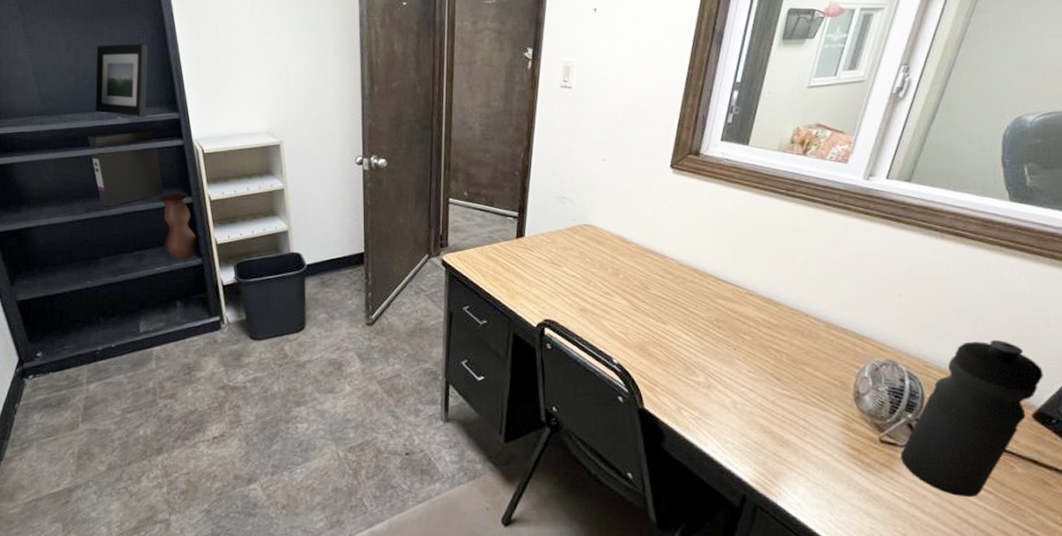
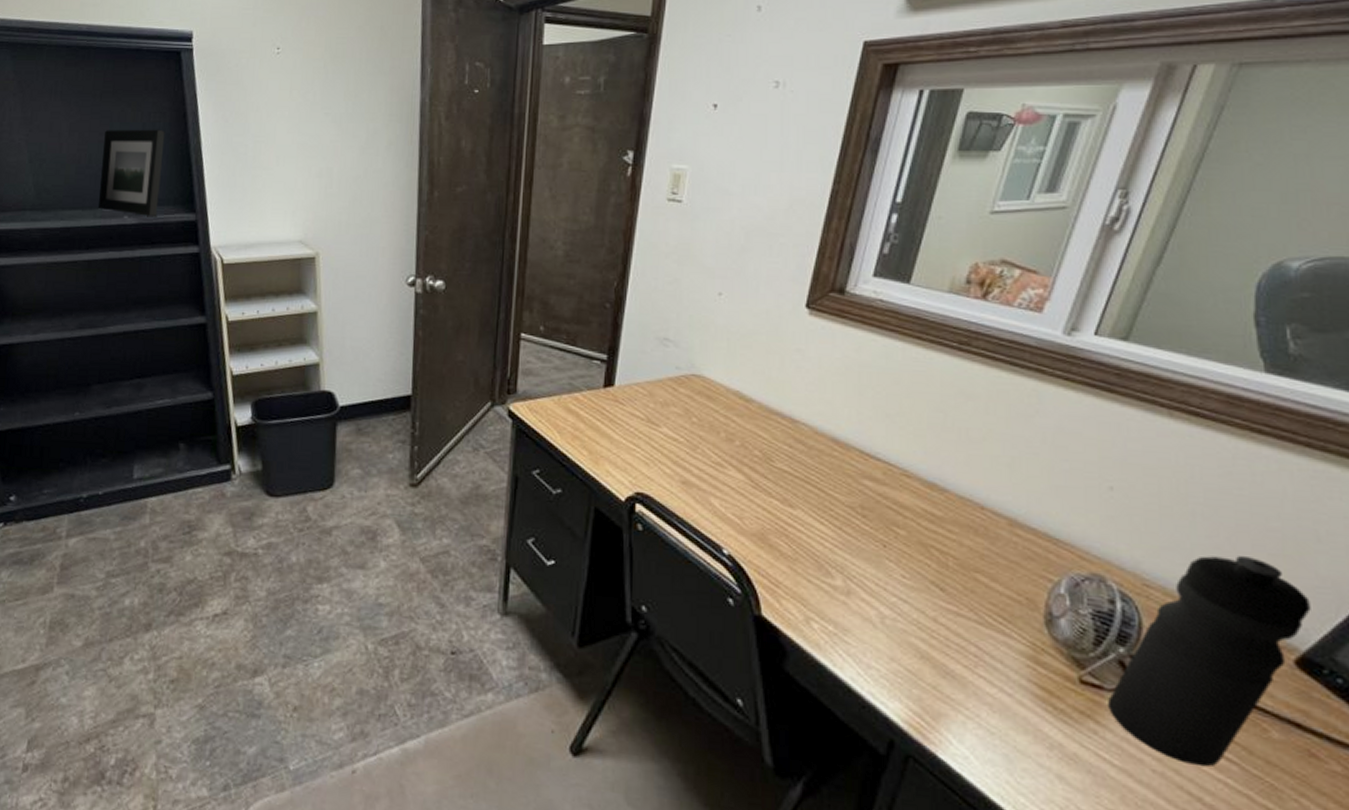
binder: present [88,130,164,207] -> none [86,232,173,324]
vase: present [158,193,198,259] -> none [165,310,210,391]

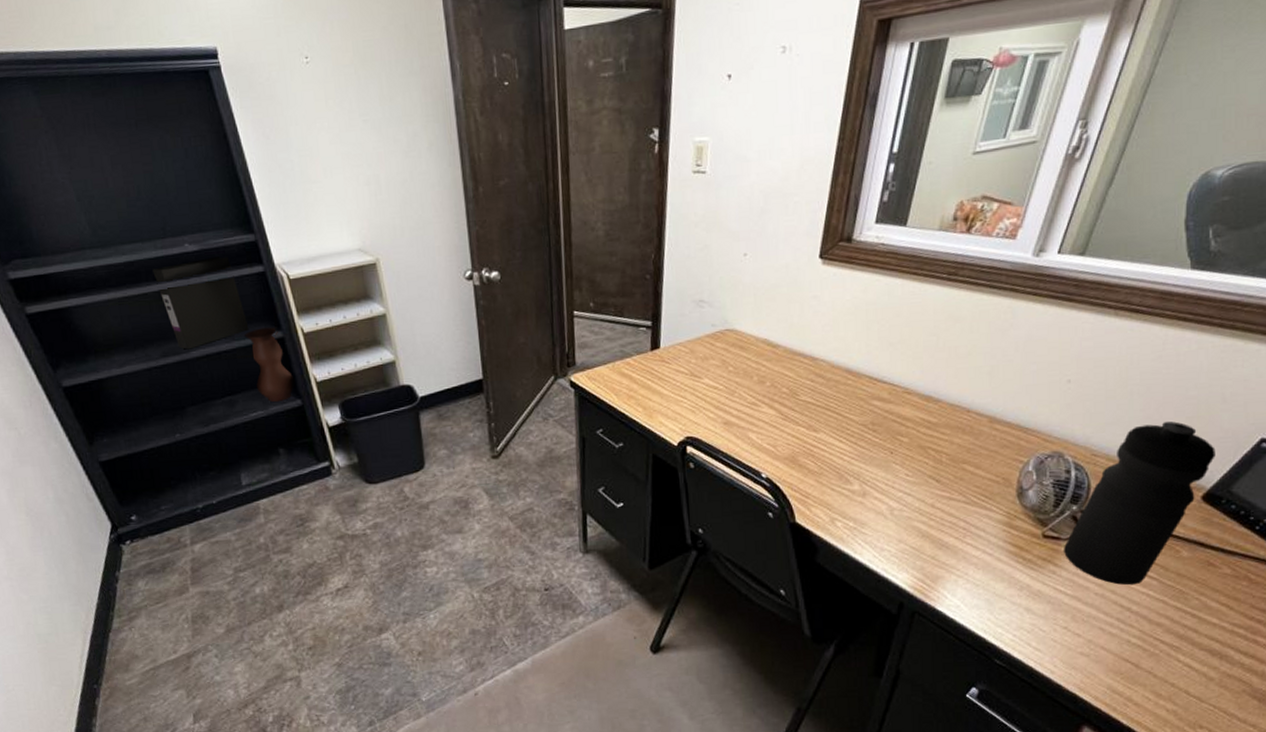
binder: none [86,232,173,324] -> present [152,256,249,350]
picture frame: present [97,129,165,217] -> none [148,153,217,242]
vase: none [165,310,210,391] -> present [244,327,295,402]

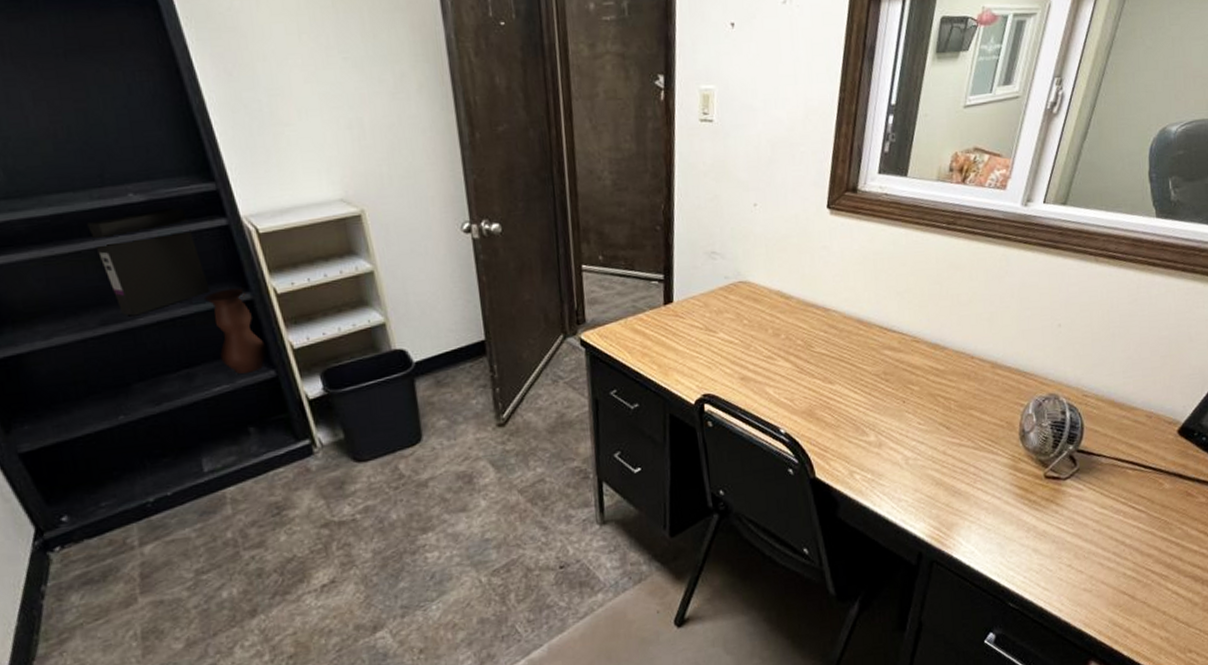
water bottle: present [1063,421,1215,586] -> none [1063,360,1187,520]

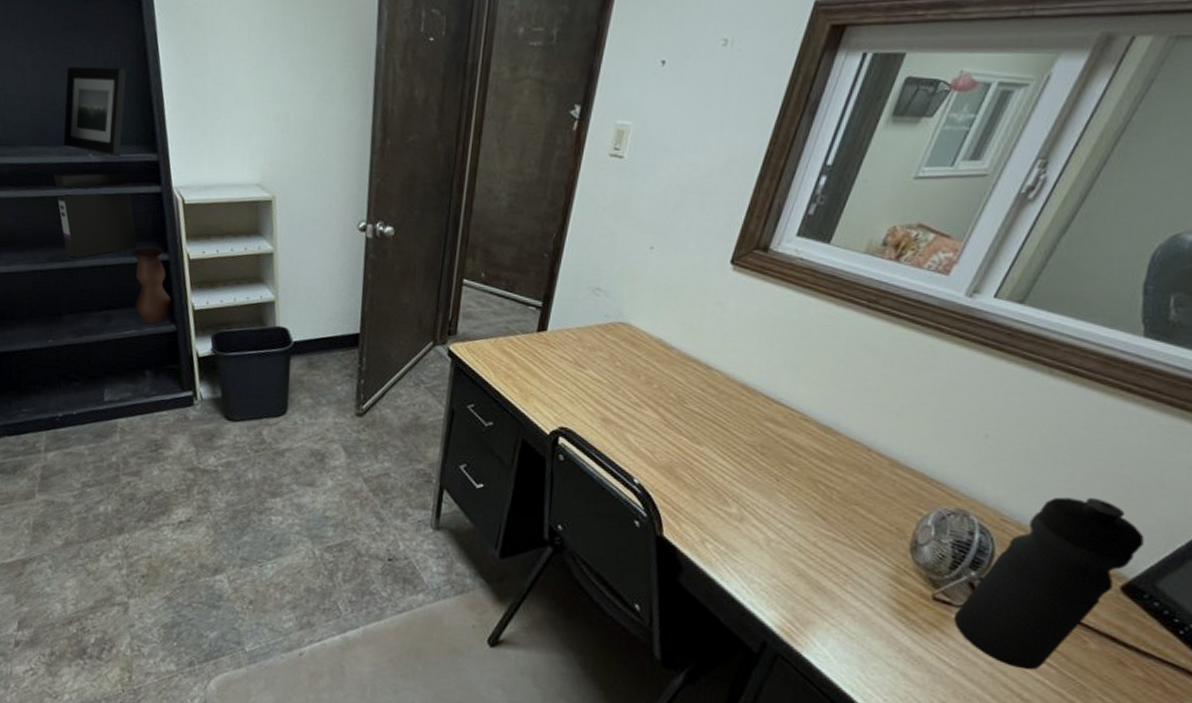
picture frame: none [81,90,169,192] -> present [63,66,127,156]
water bottle: none [1063,360,1187,520] -> present [953,497,1145,670]

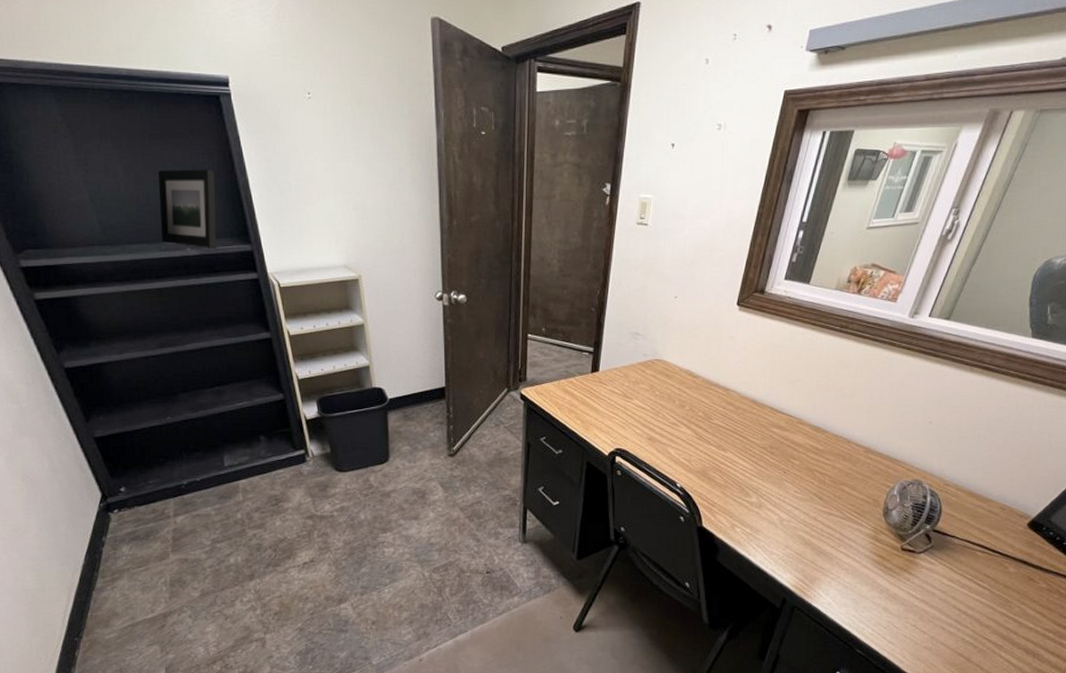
binder: present [53,170,137,258] -> none [156,262,241,342]
vase: present [130,247,173,324] -> none [235,328,279,394]
water bottle: present [953,497,1145,670] -> none [916,460,1041,593]

